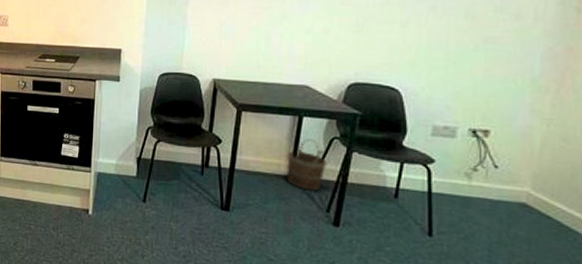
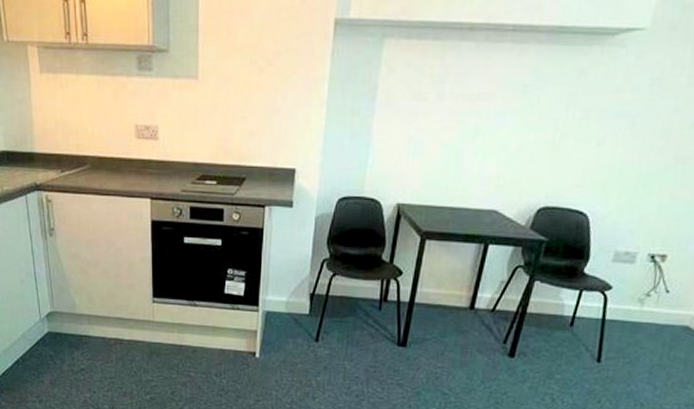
bucket: present [286,139,327,191] -> none [467,268,509,323]

